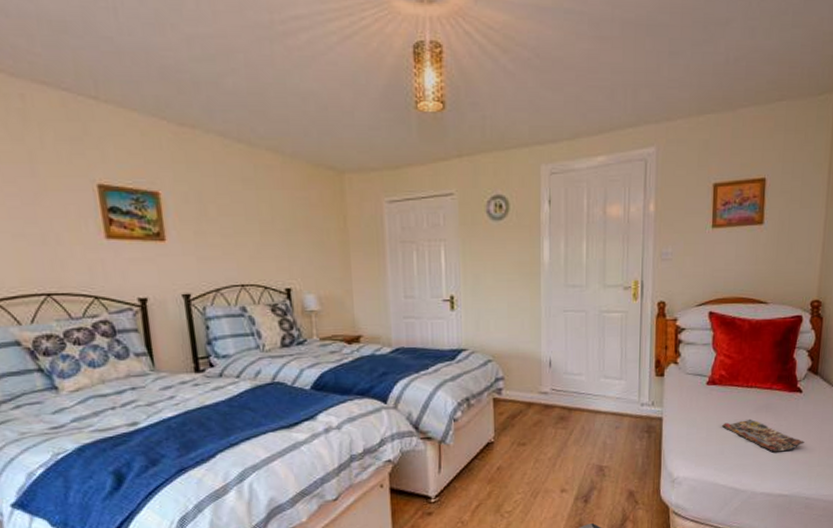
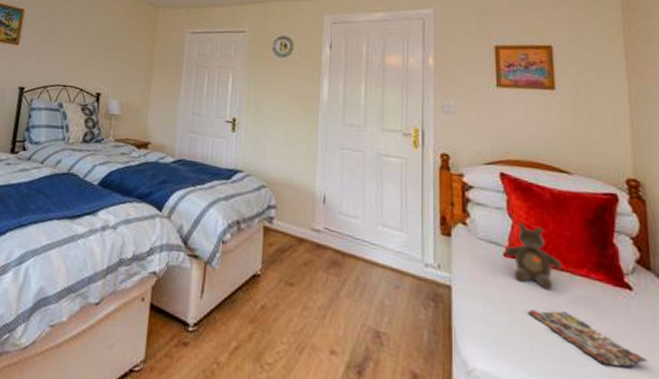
teddy bear: none [707,353,753,404] -> present [504,222,563,289]

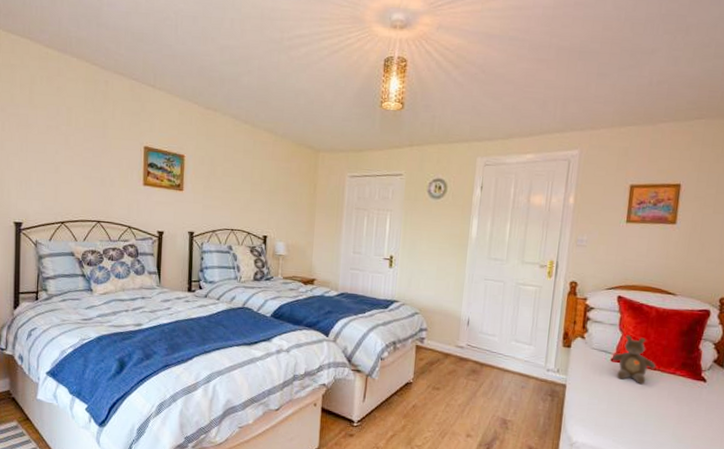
magazine: present [528,309,647,369] -> none [623,399,706,436]

